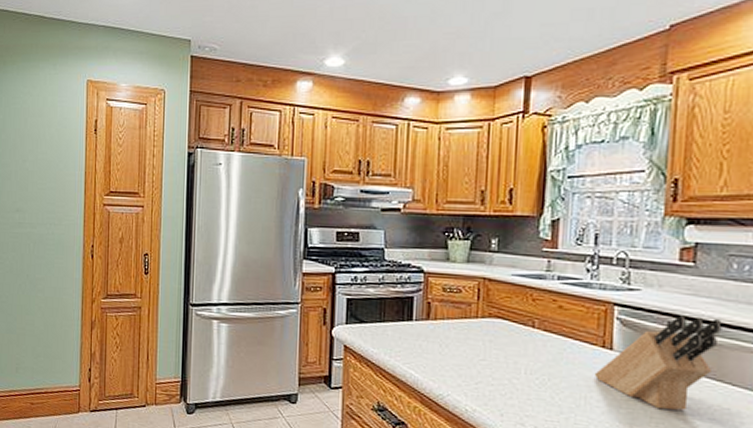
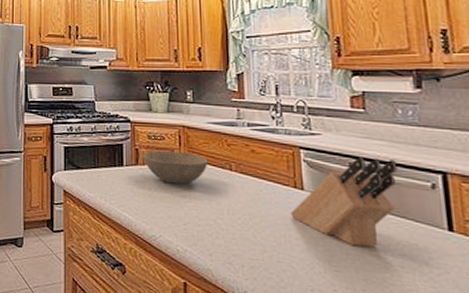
bowl: none [435,304,509,342] -> present [143,150,209,185]

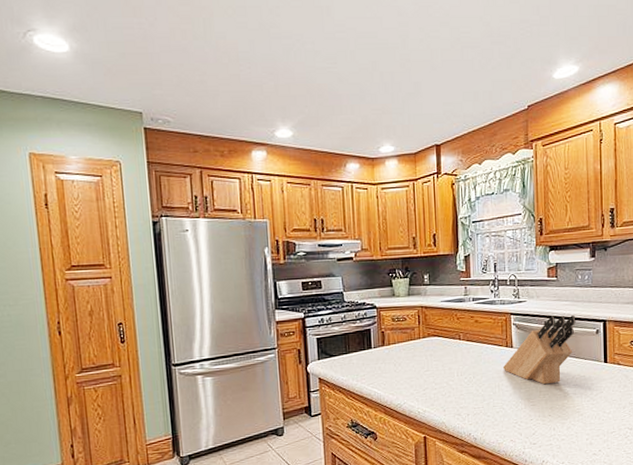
bowl: present [143,150,209,185] -> none [388,329,442,358]

